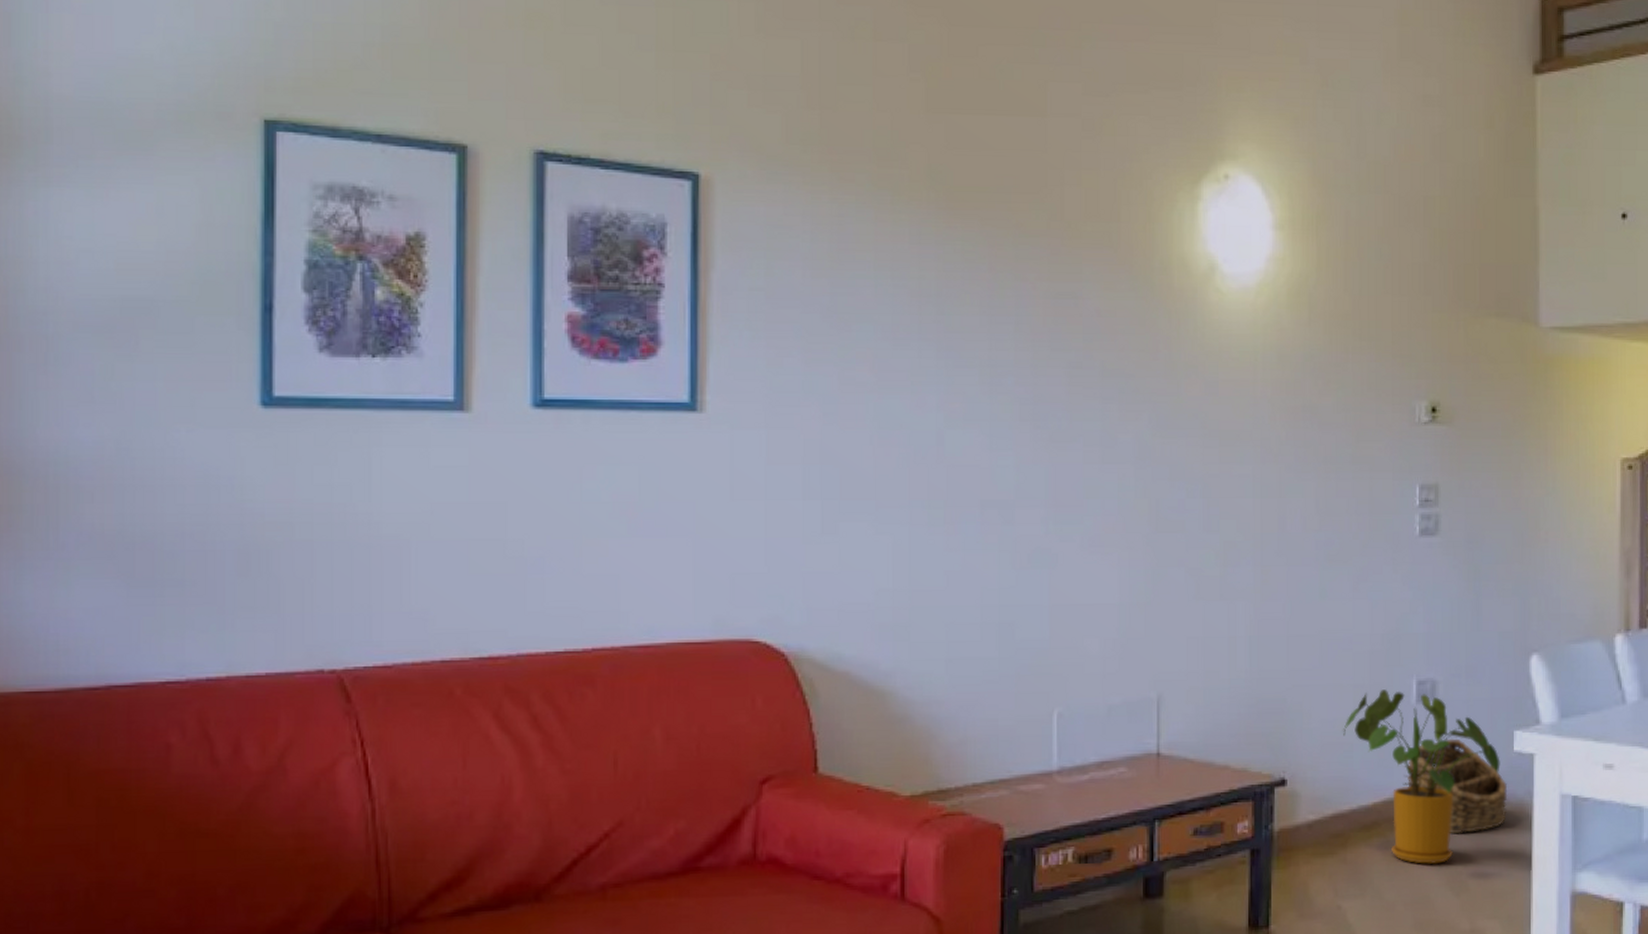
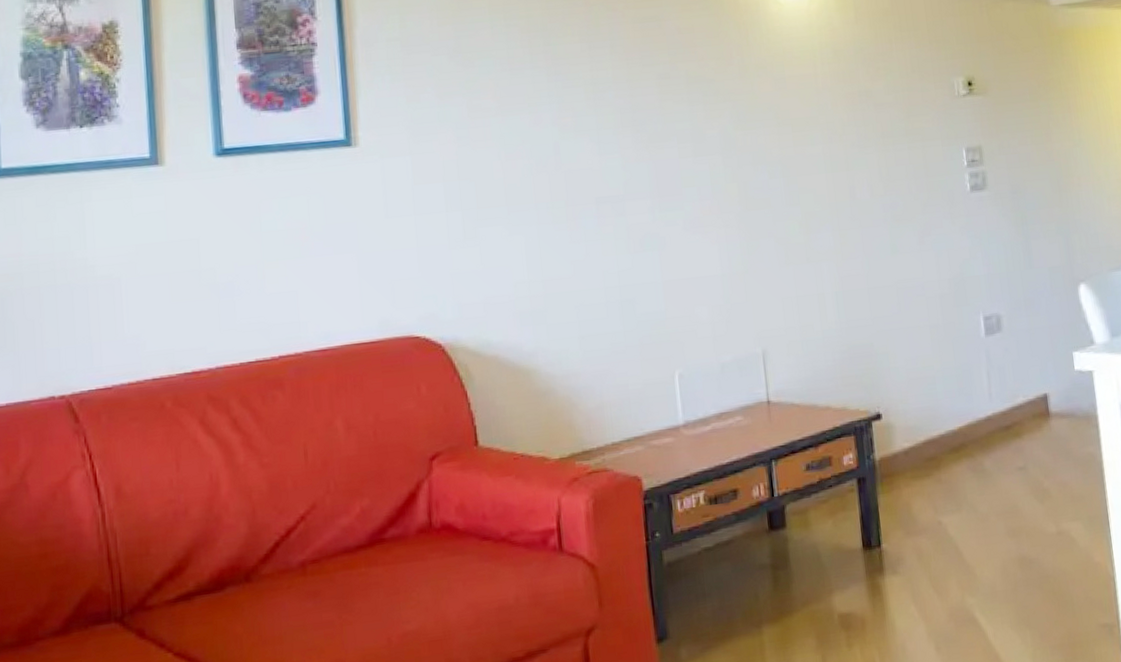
house plant: present [1343,689,1500,864] -> none [925,326,1065,478]
basket: present [1407,738,1508,834] -> none [984,364,1076,448]

